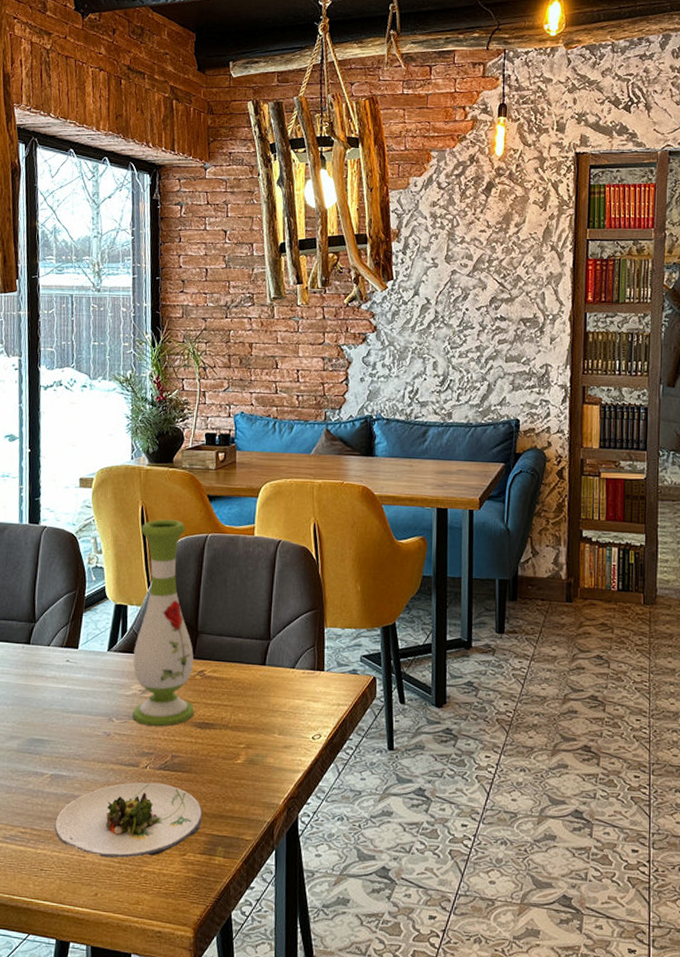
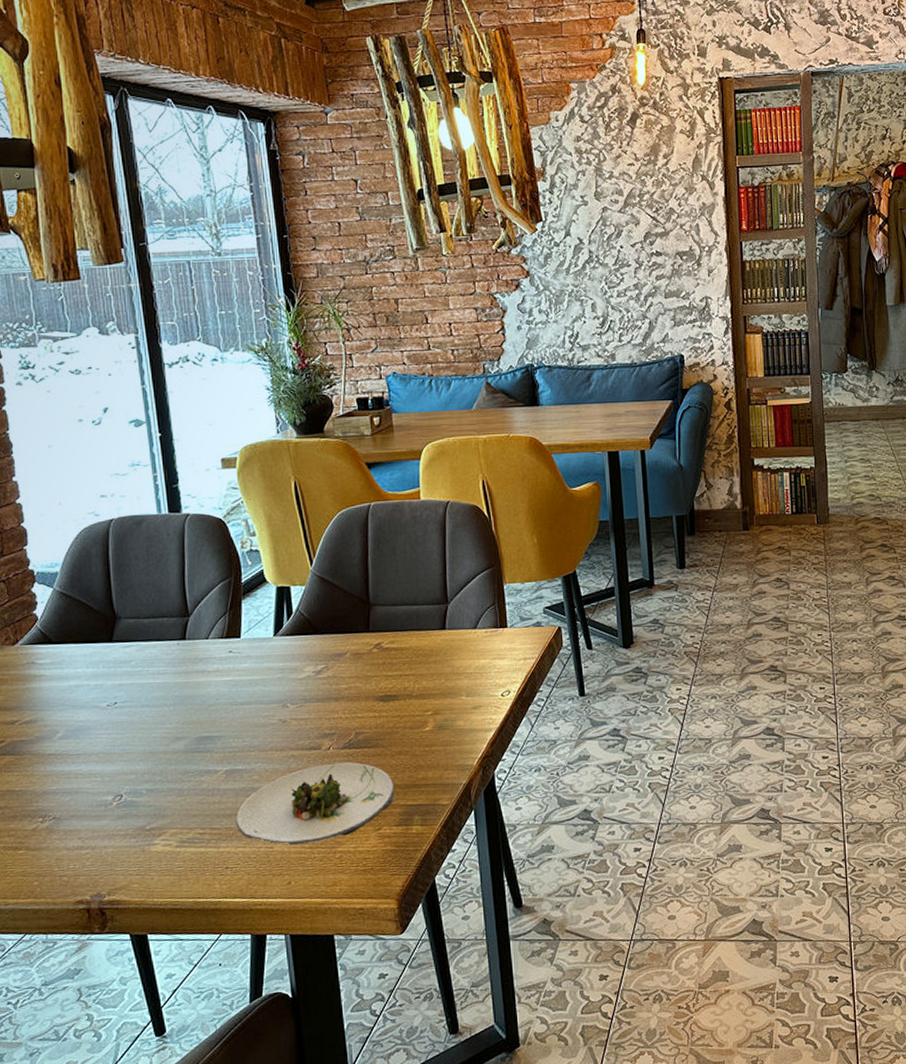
vase: present [132,519,195,727] -> none [297,492,376,707]

